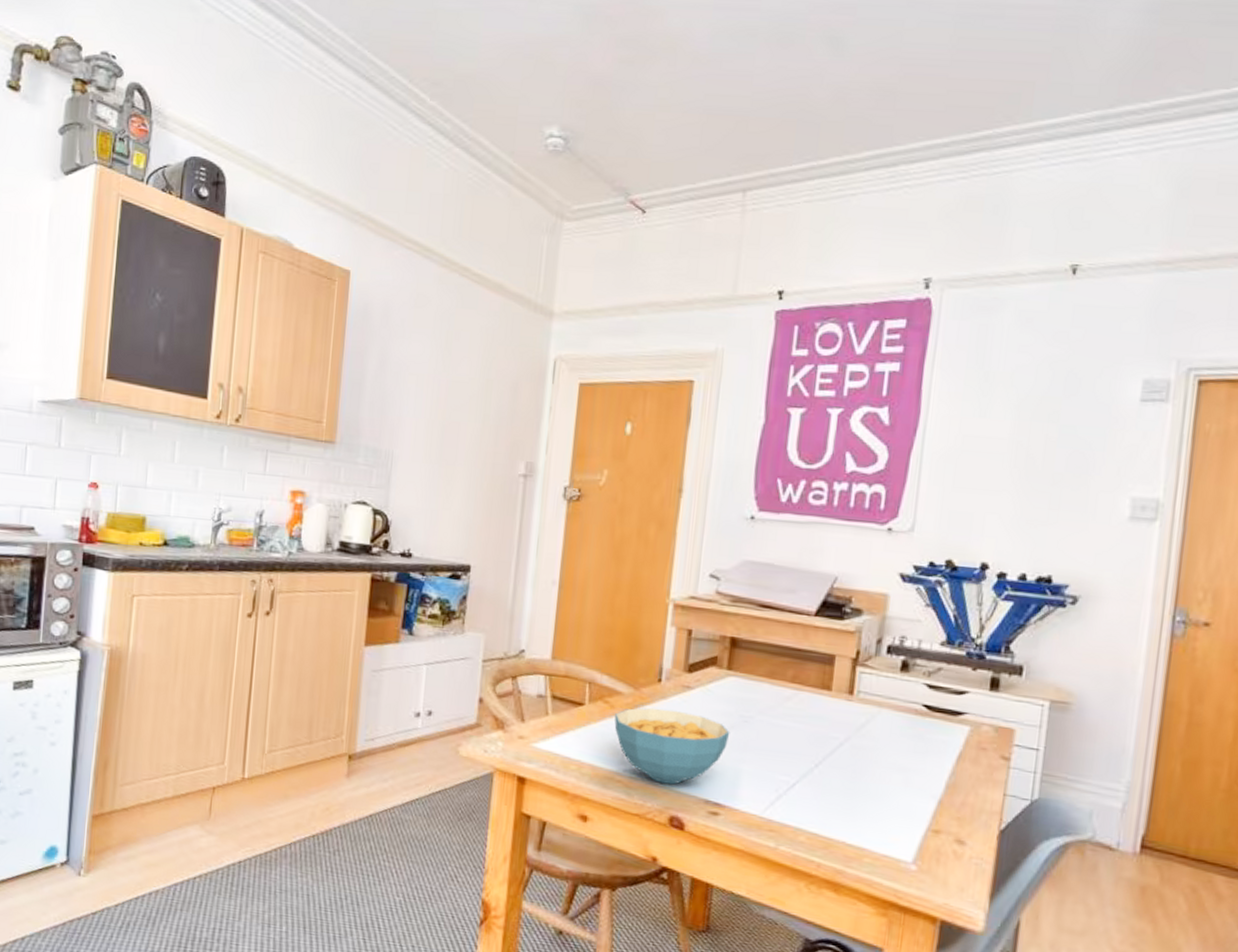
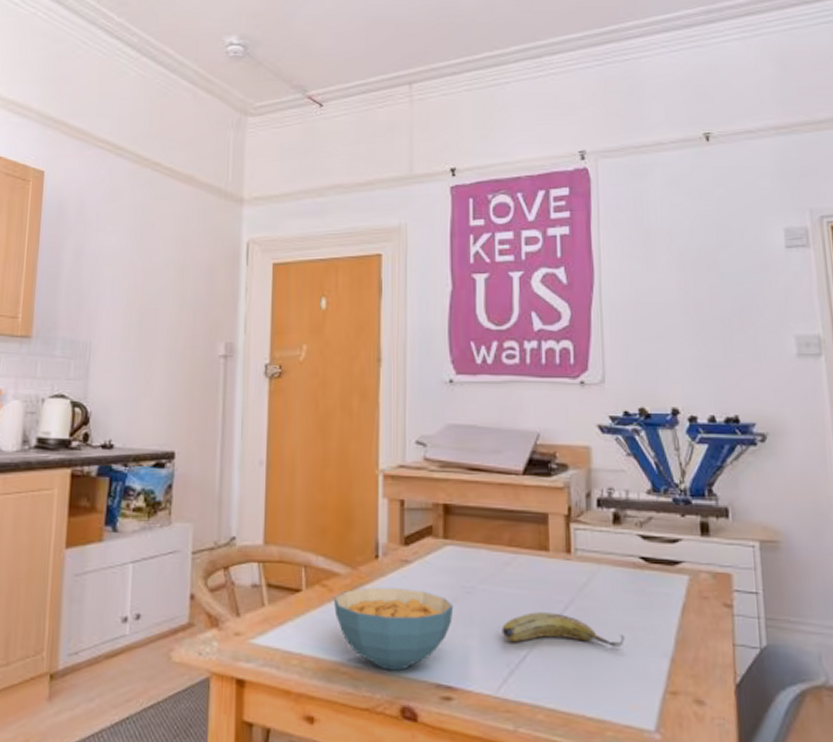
fruit: none [774,745,896,785] -> present [502,612,626,647]

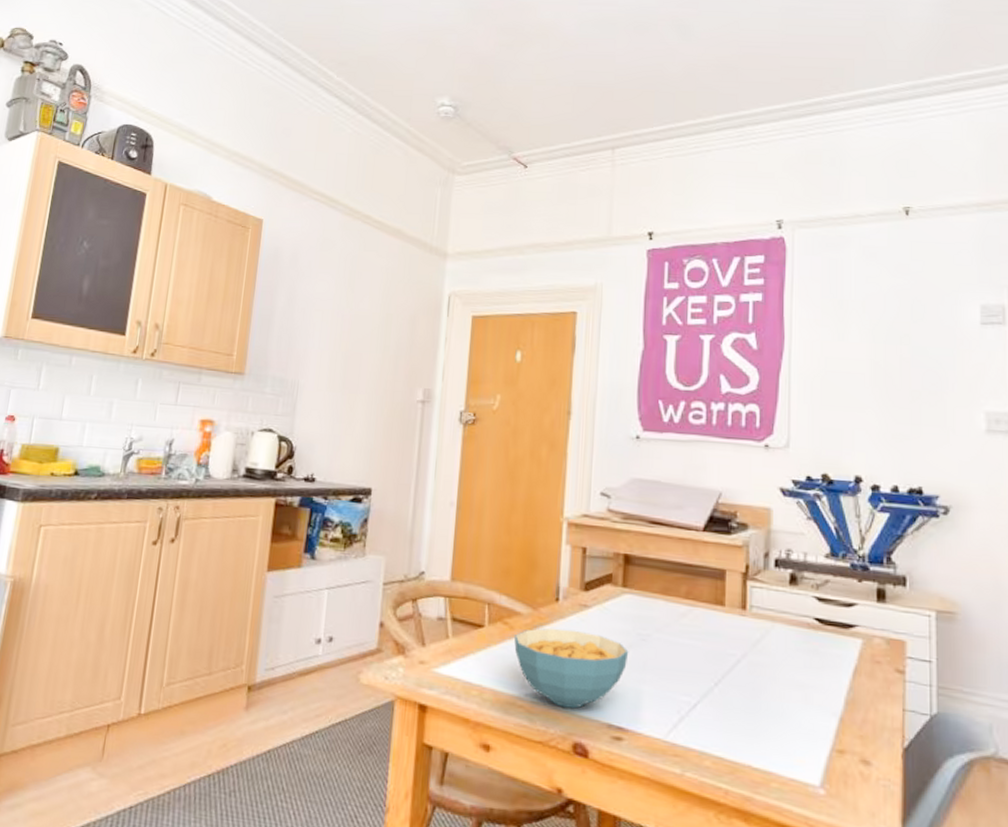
fruit: present [502,612,626,647] -> none [674,663,796,703]

